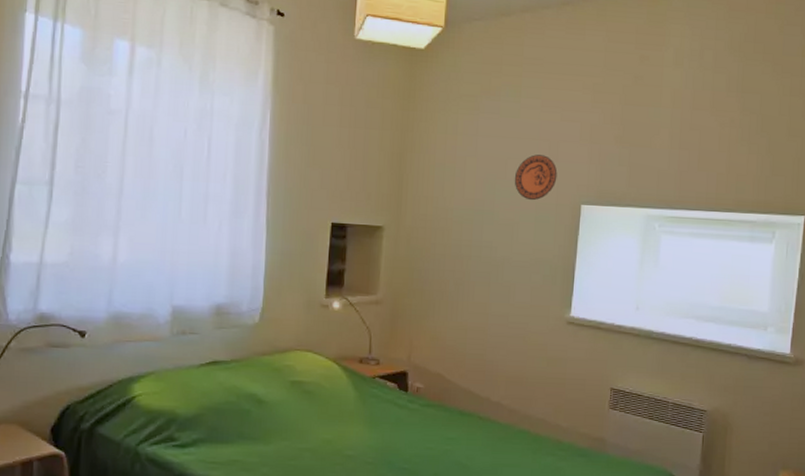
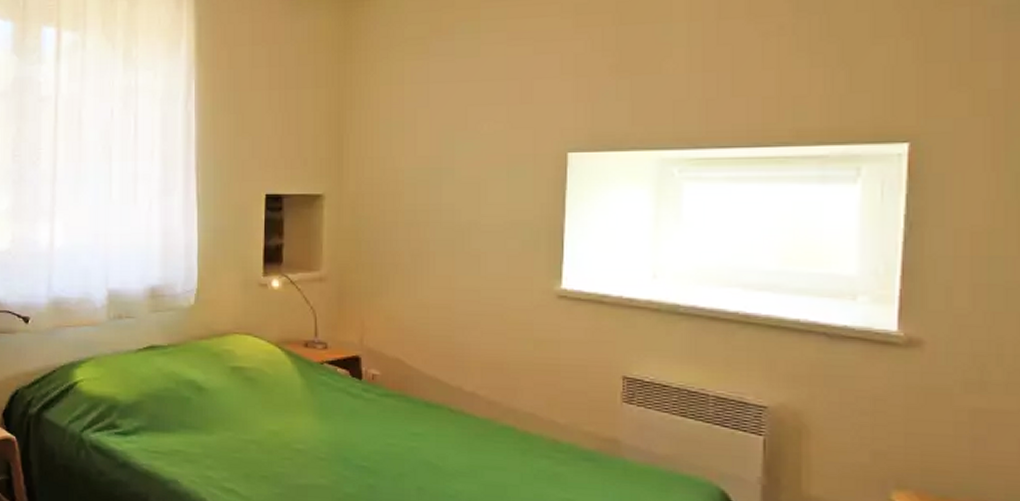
decorative plate: present [514,154,558,201] -> none [477,97,533,153]

